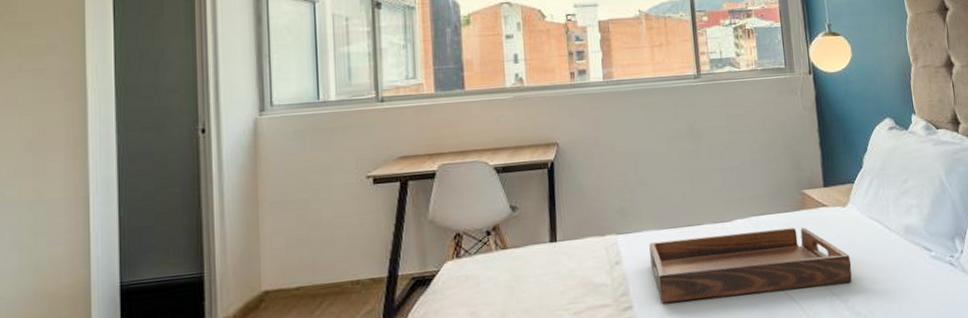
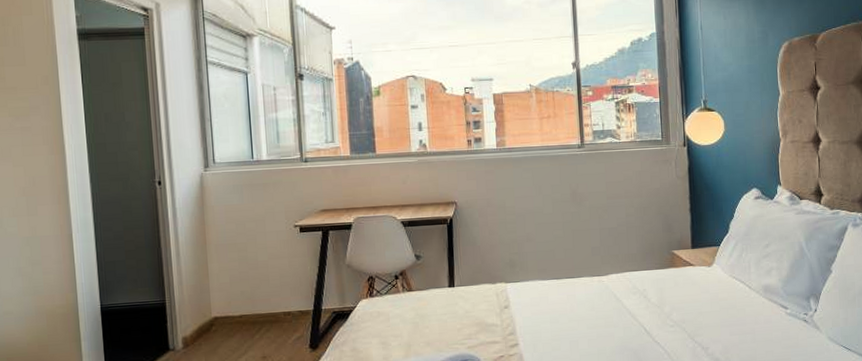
serving tray: present [649,227,852,303] -> none [534,283,713,343]

